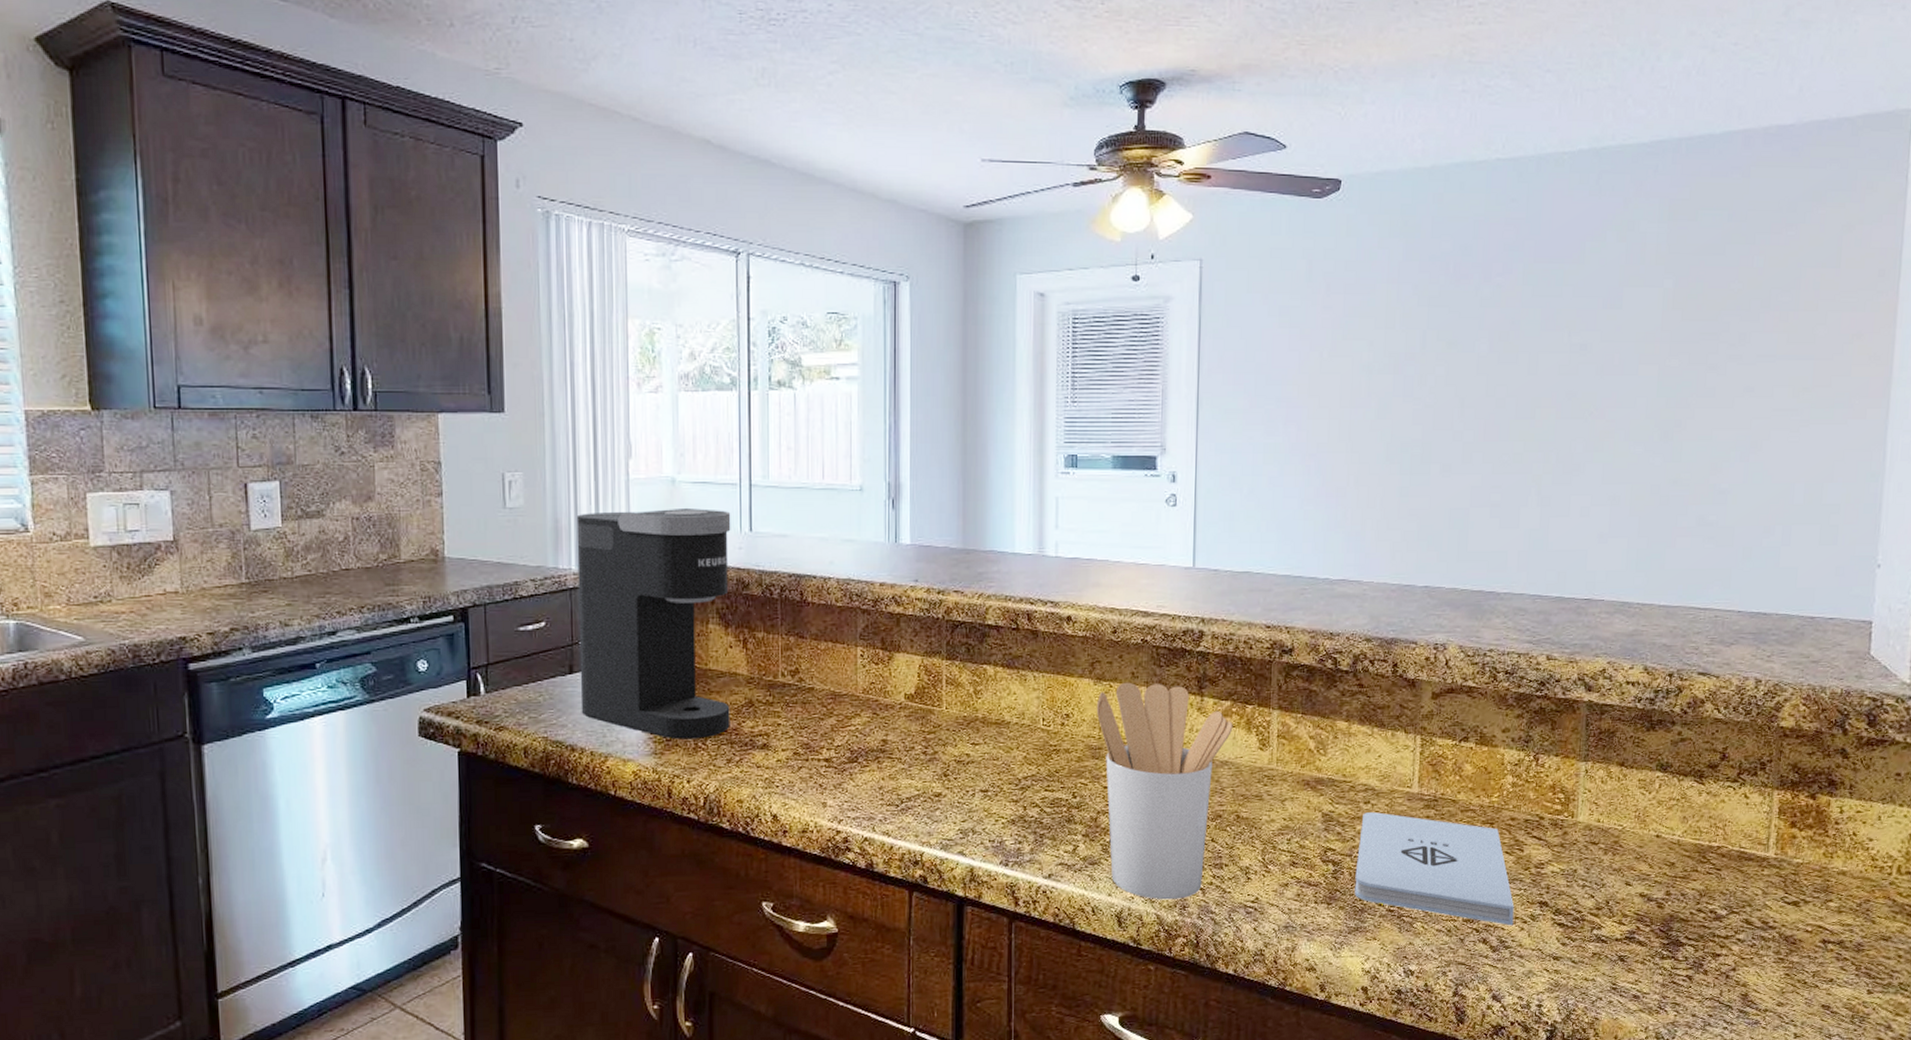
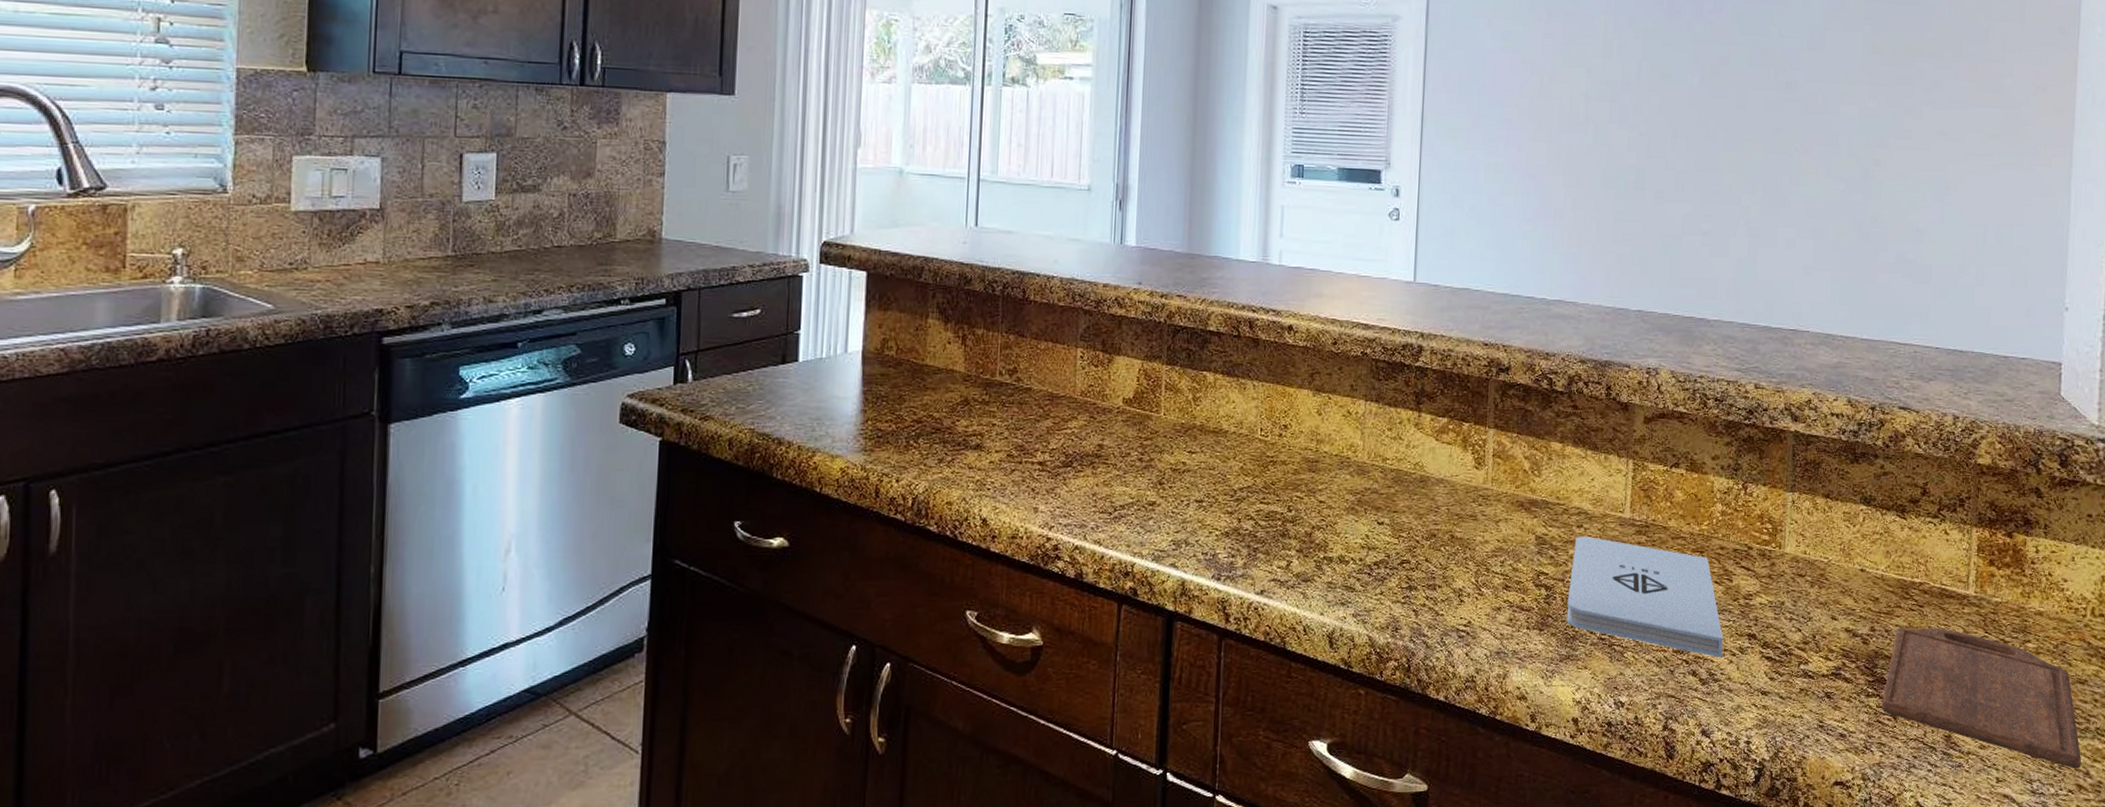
coffee maker: present [576,507,731,740] -> none [791,199,957,437]
utensil holder: present [1096,682,1233,900] -> none [1314,394,1450,621]
cutting board: none [1676,890,1883,1023] -> present [1881,627,2081,769]

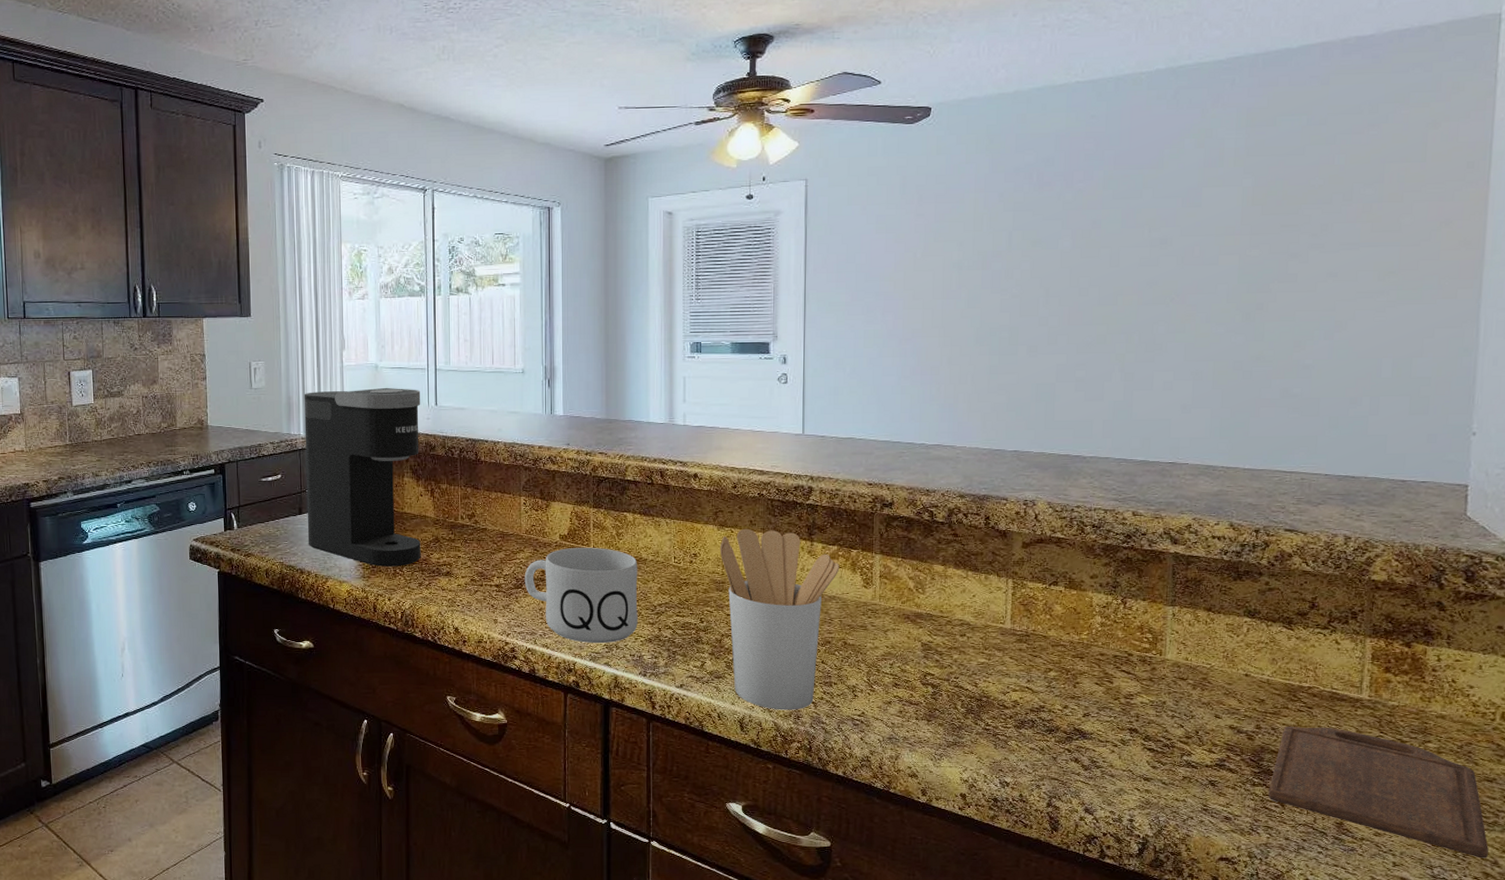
coffee maker: none [791,199,957,437] -> present [304,387,421,567]
mug: none [1075,414,1217,539] -> present [524,547,638,644]
utensil holder: none [1314,394,1450,621] -> present [719,528,840,710]
notepad: present [1566,537,1724,658] -> none [952,644,1105,748]

